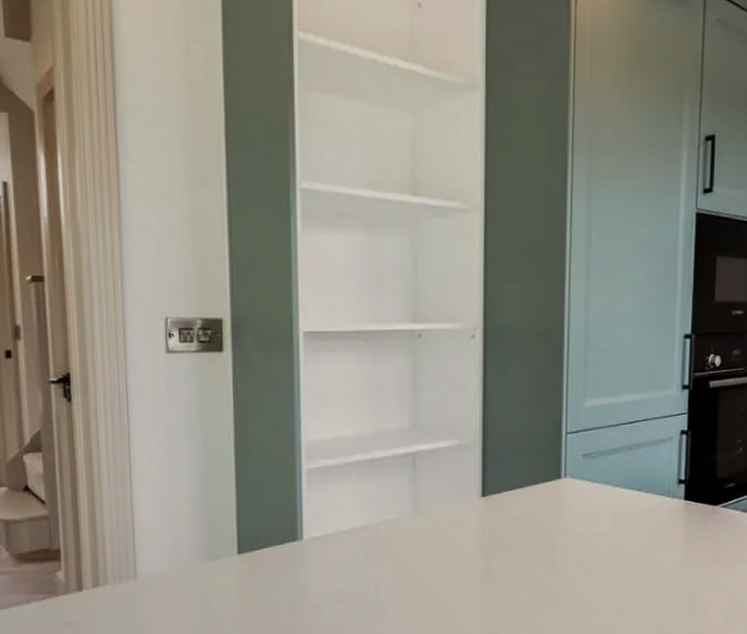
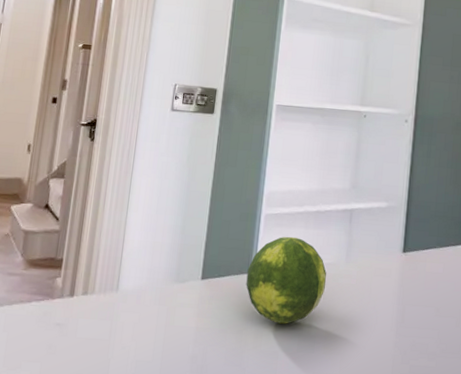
fruit: none [293,492,391,594] -> present [246,236,326,324]

